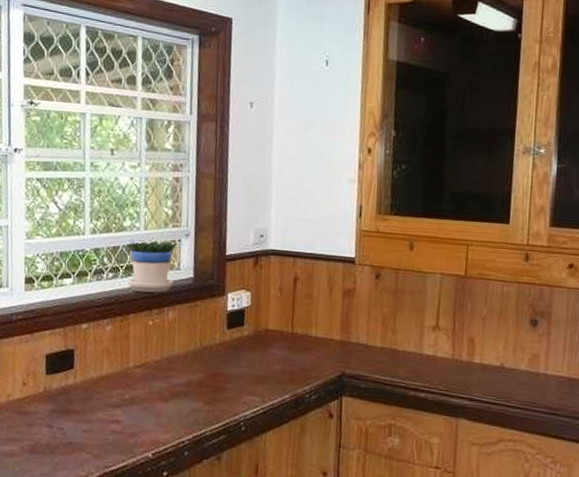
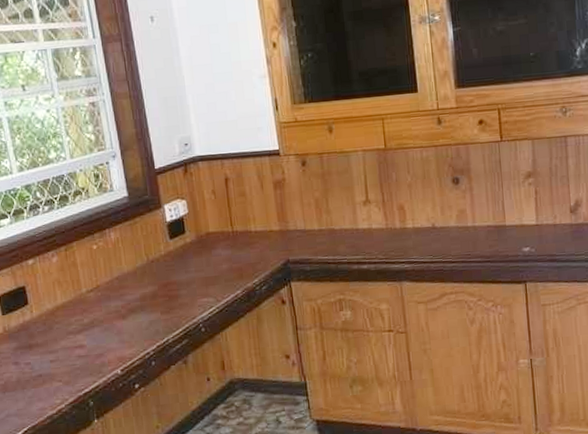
flowerpot: present [125,239,177,293] -> none [55,165,109,220]

